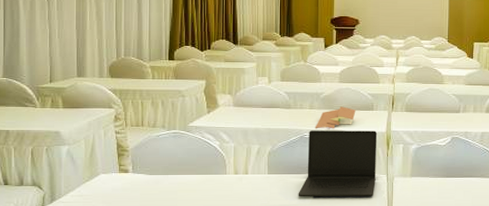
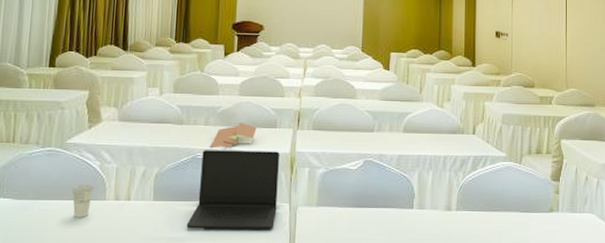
cup: none [196,161,216,189] -> present [72,185,95,218]

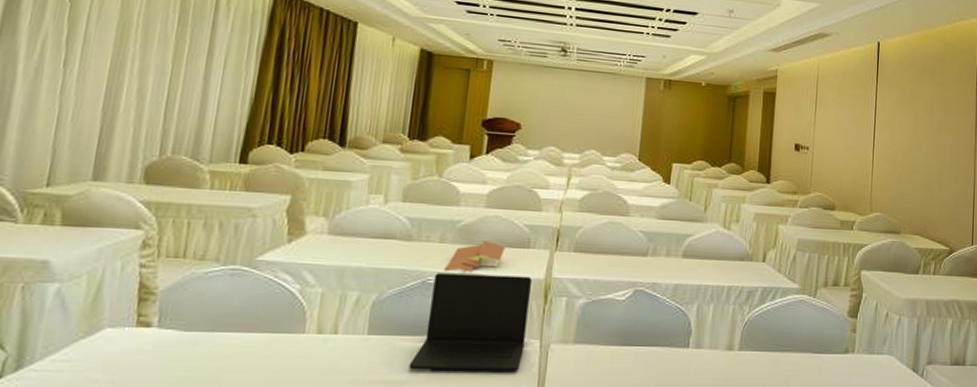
cup: present [72,185,95,218] -> none [260,313,291,355]

